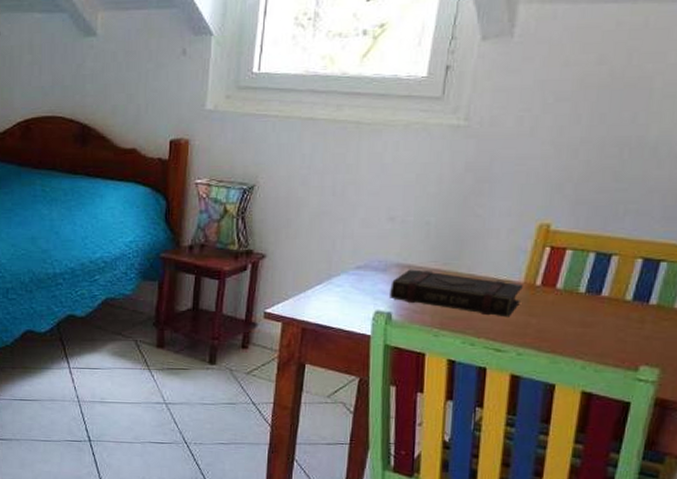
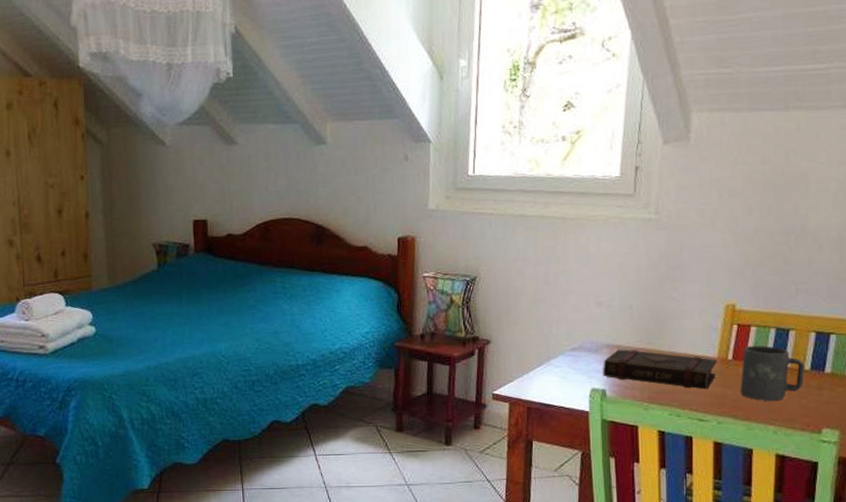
mug: none [546,271,627,334] -> present [740,346,805,402]

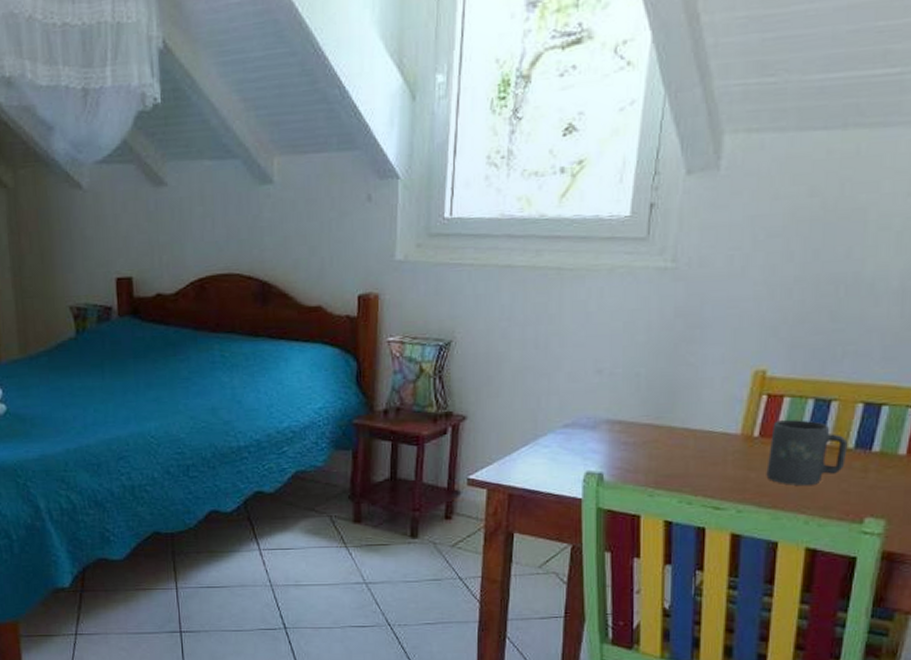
book: present [603,349,717,390] -> none [601,425,740,473]

